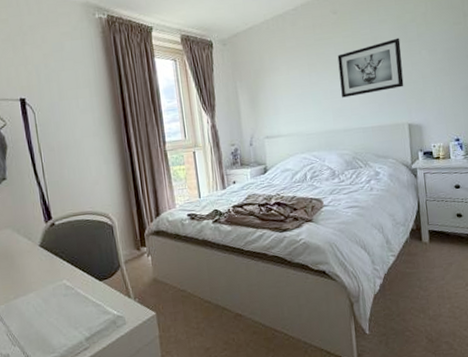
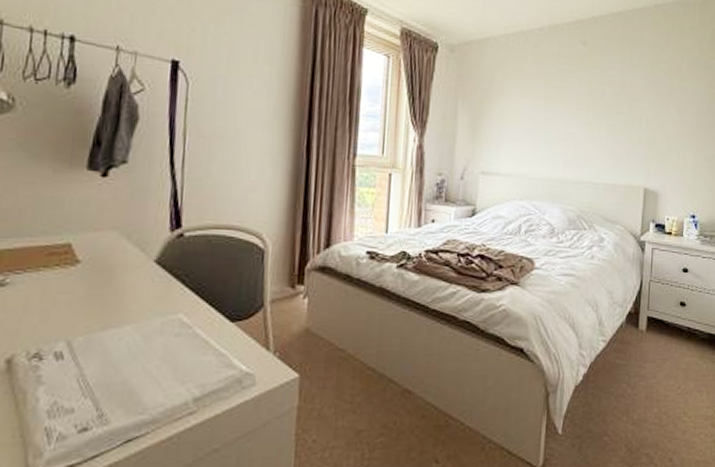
wall art: present [337,38,404,98] -> none [577,88,650,145]

